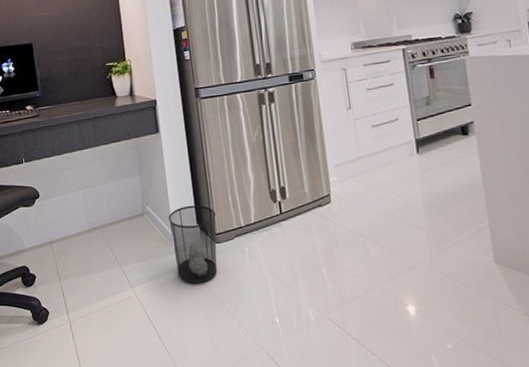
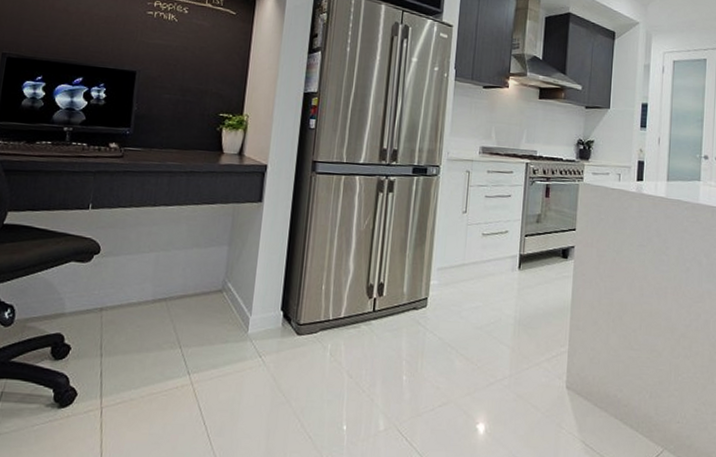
waste bin: present [168,205,218,284] -> none [246,288,304,379]

